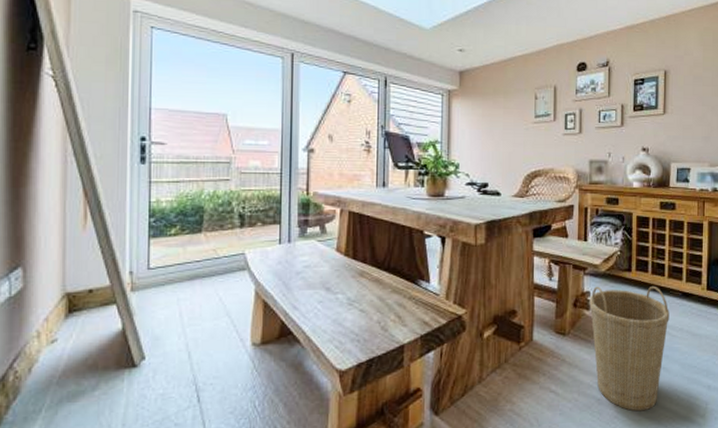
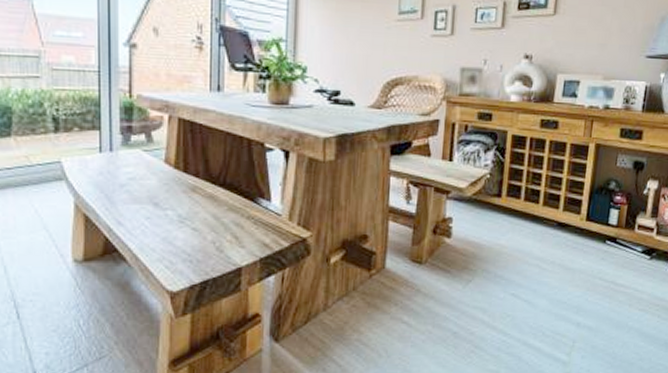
basket: present [589,285,670,412] -> none [450,212,541,347]

